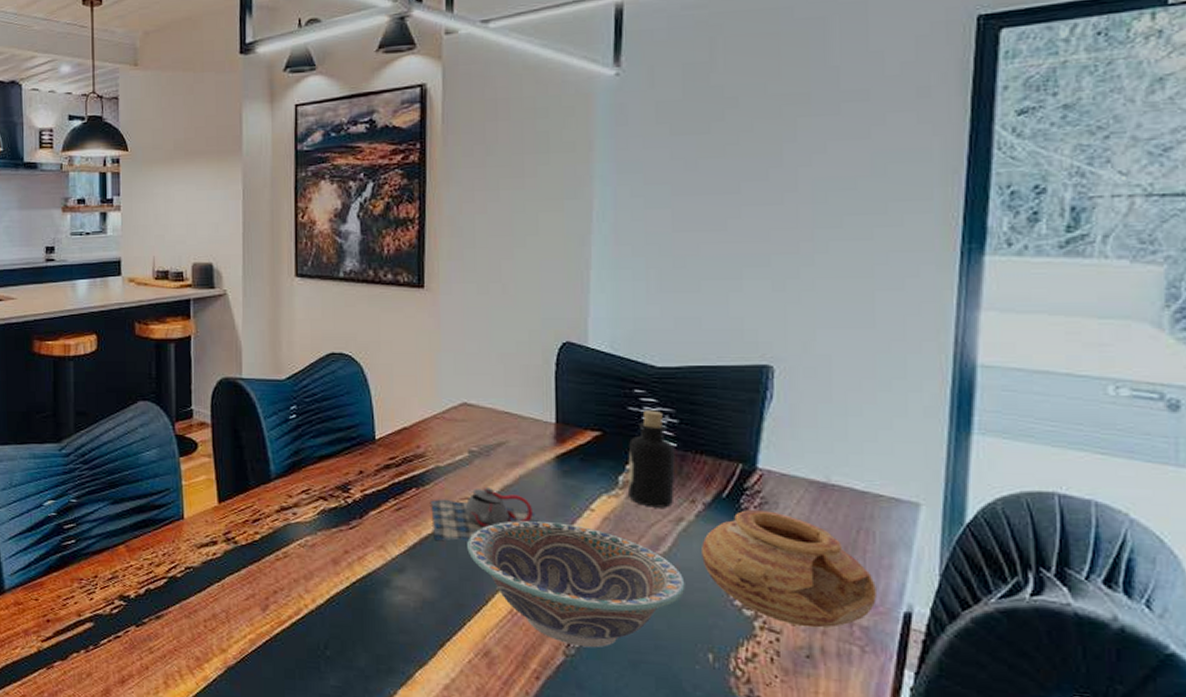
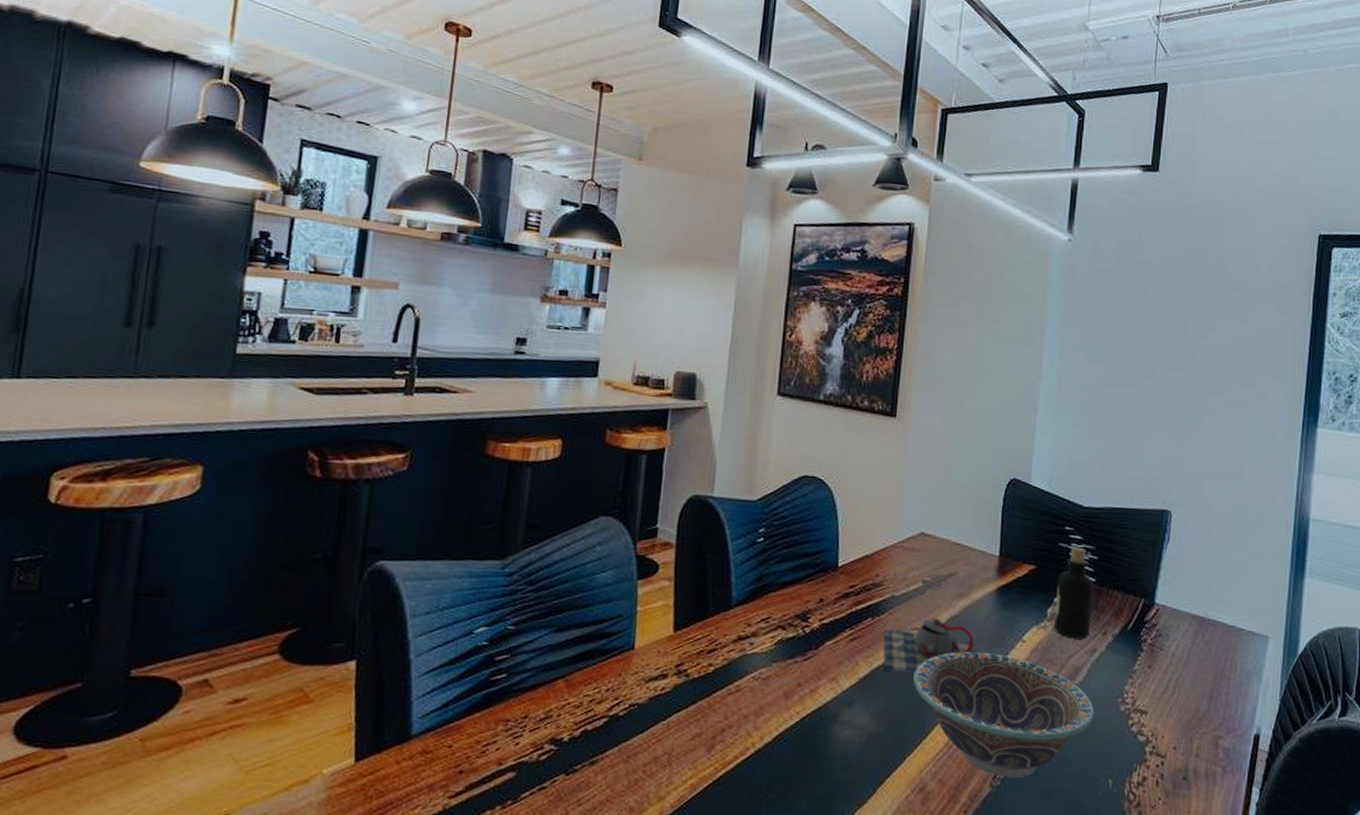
ceramic pot: present [702,510,876,628] -> none [1109,642,1236,751]

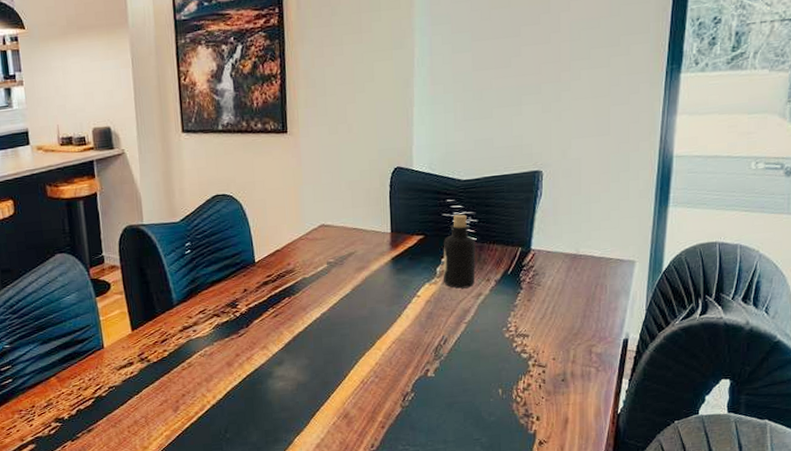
teapot: present [883,617,979,673] -> none [300,288,381,337]
decorative bowl: present [913,651,1095,779] -> none [329,309,483,399]

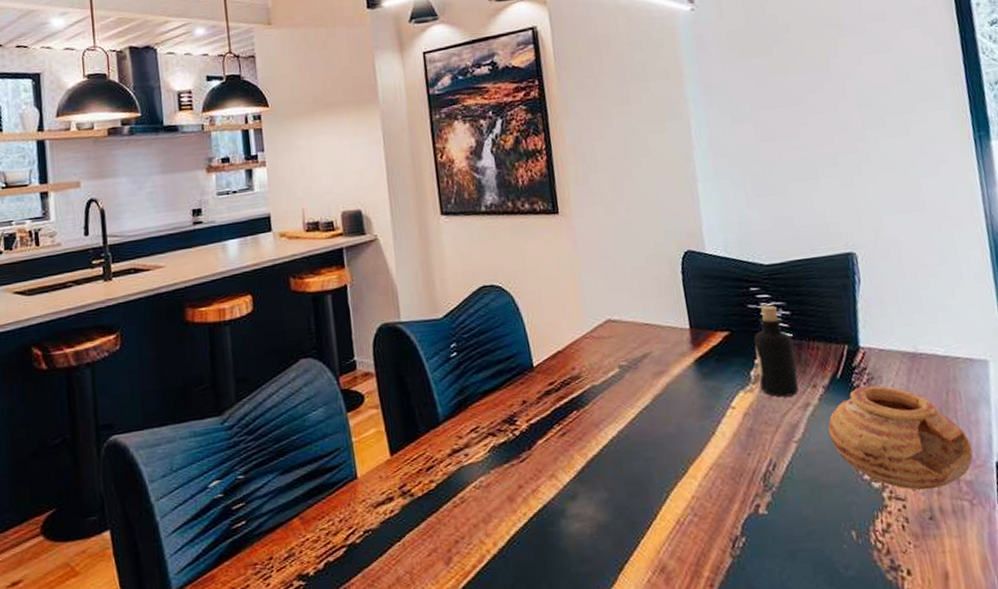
ceramic pot: none [494,280,607,360] -> present [828,385,973,491]

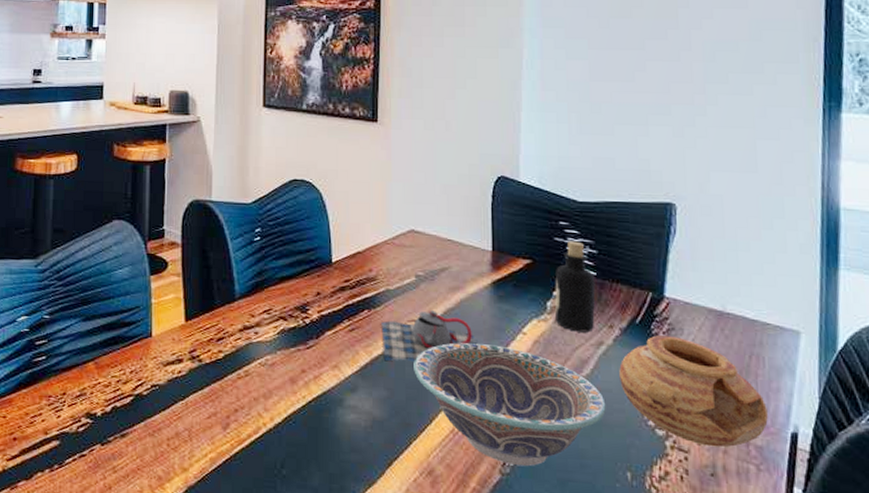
teapot: none [592,399,690,461] -> present [381,309,478,362]
decorative bowl: none [630,424,823,546] -> present [414,343,606,467]

